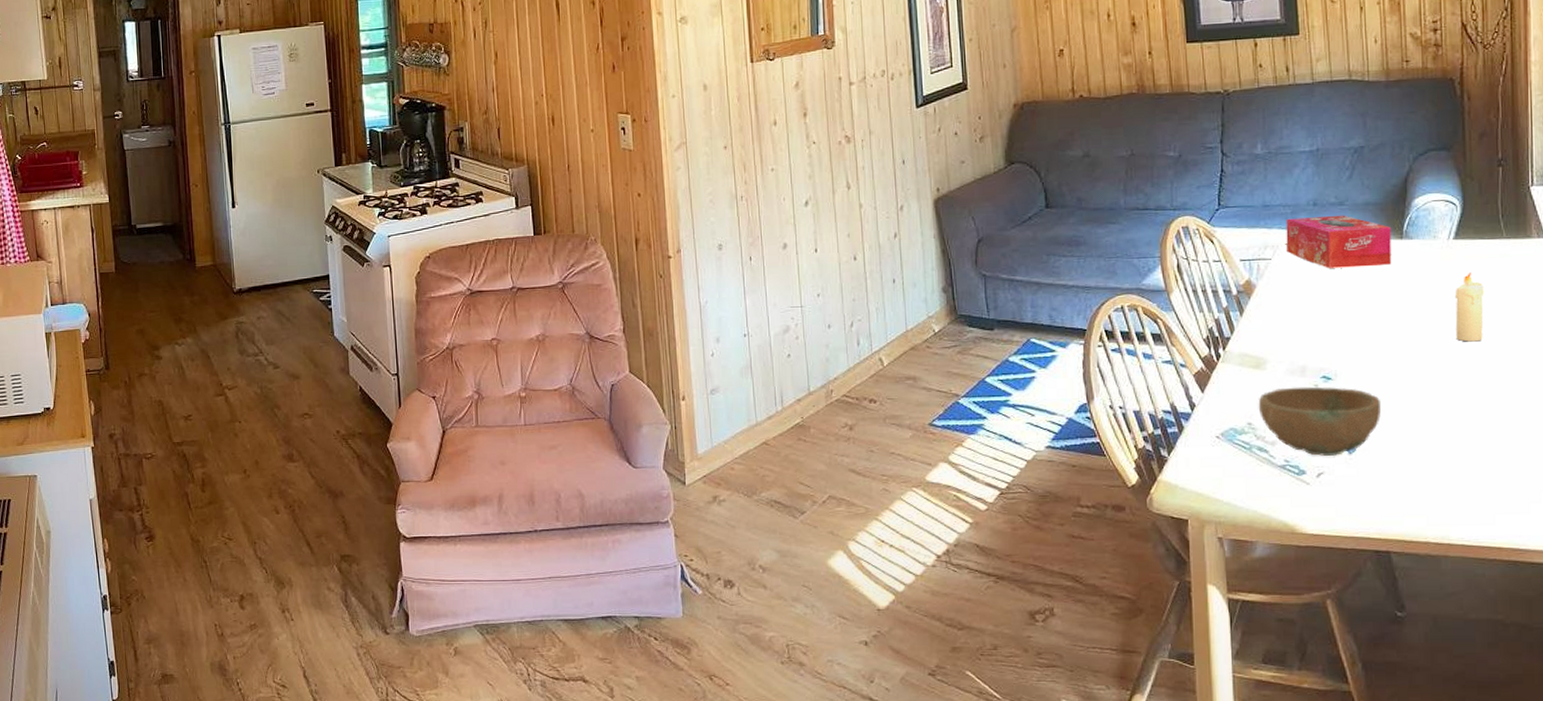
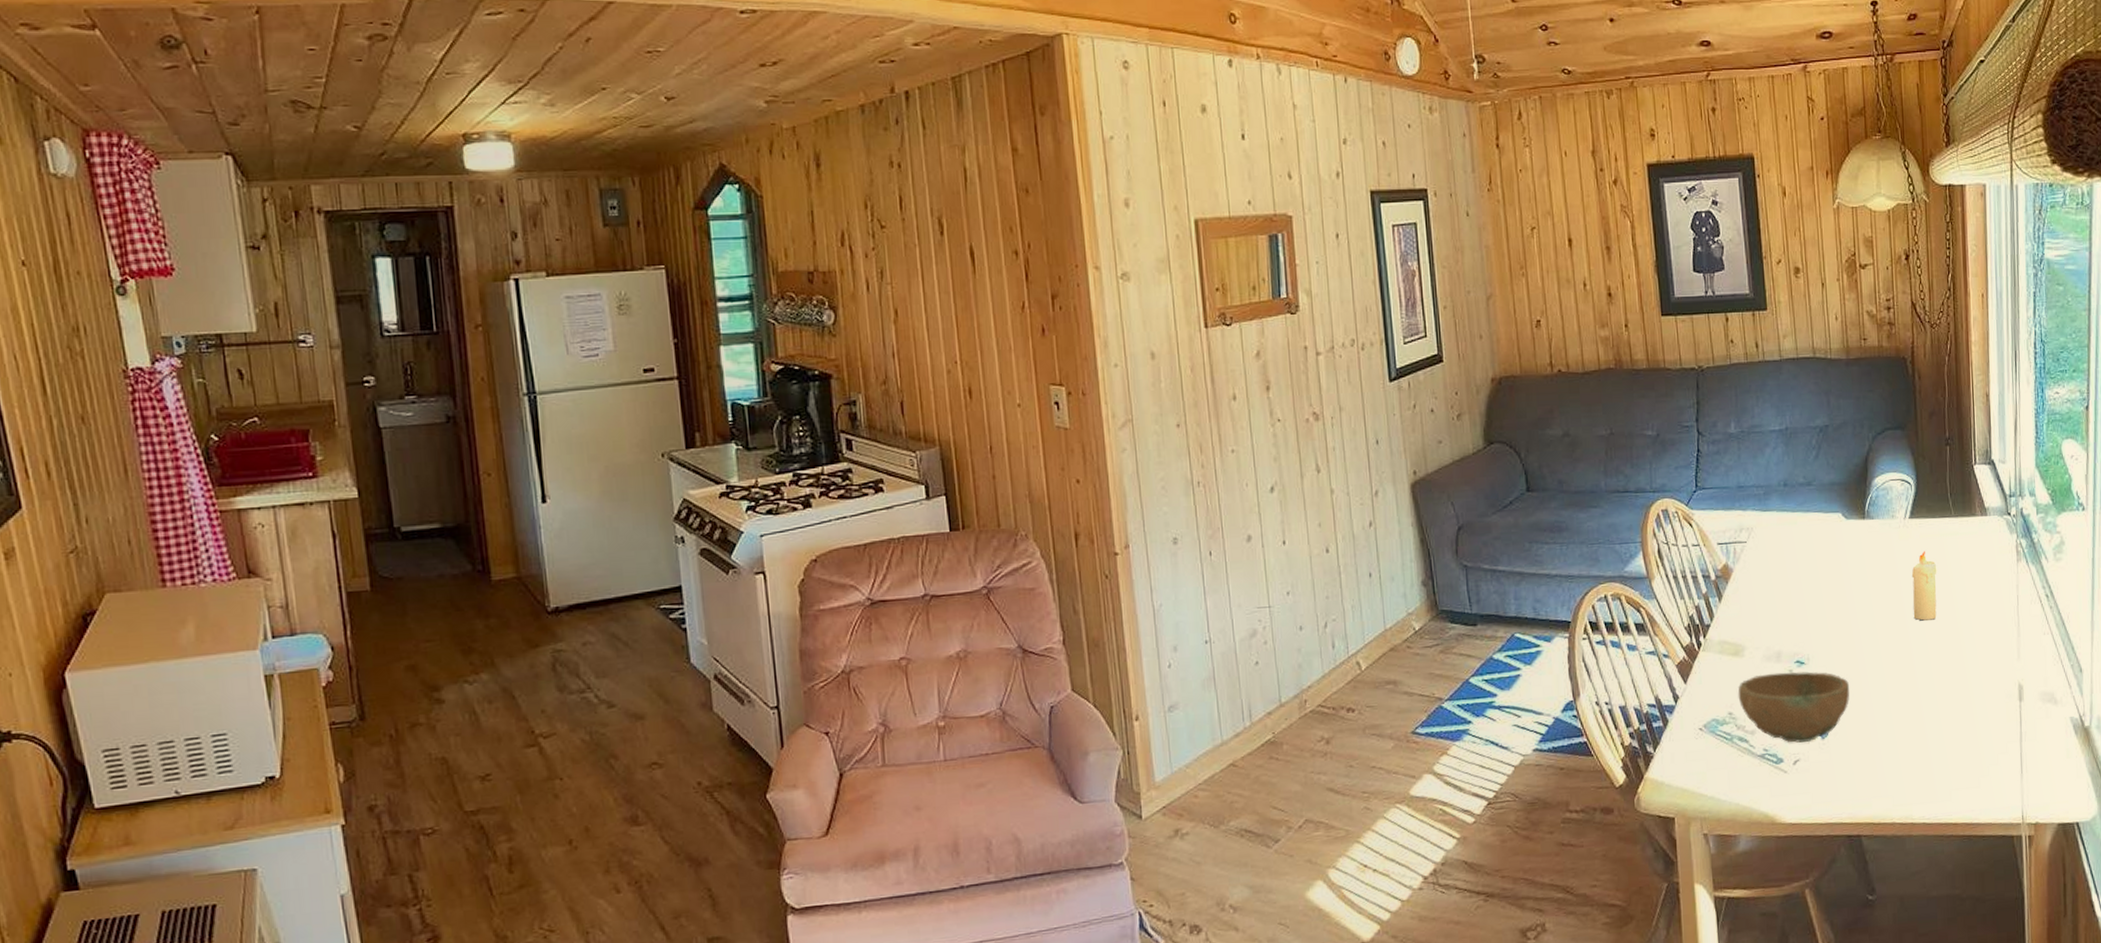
tissue box: present [1286,215,1392,268] -> none [1759,495,1856,550]

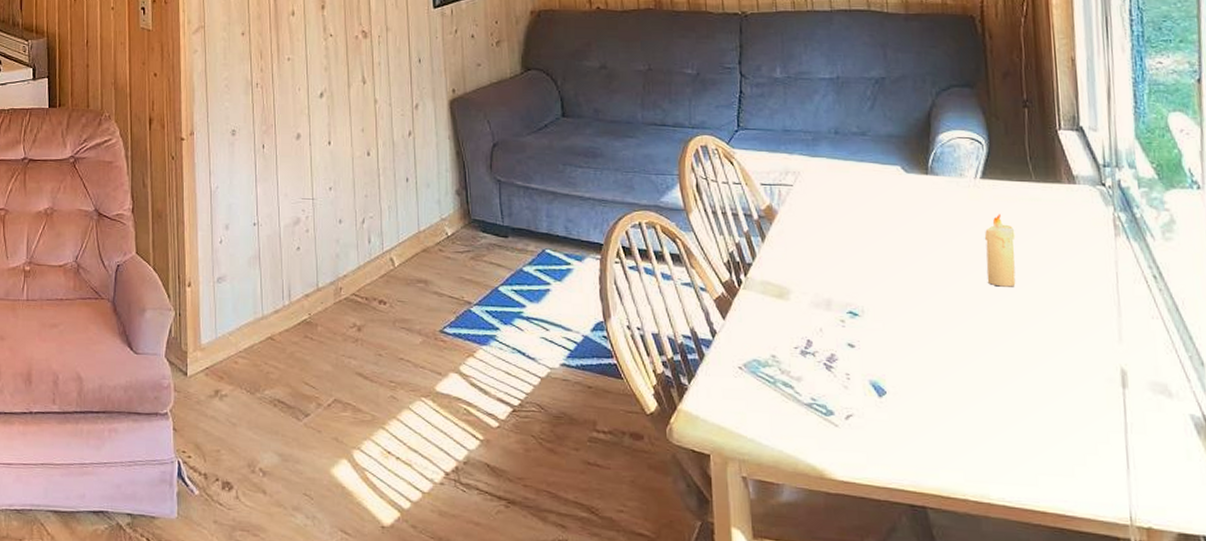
bowl: present [1738,671,1850,743] -> none [782,320,912,398]

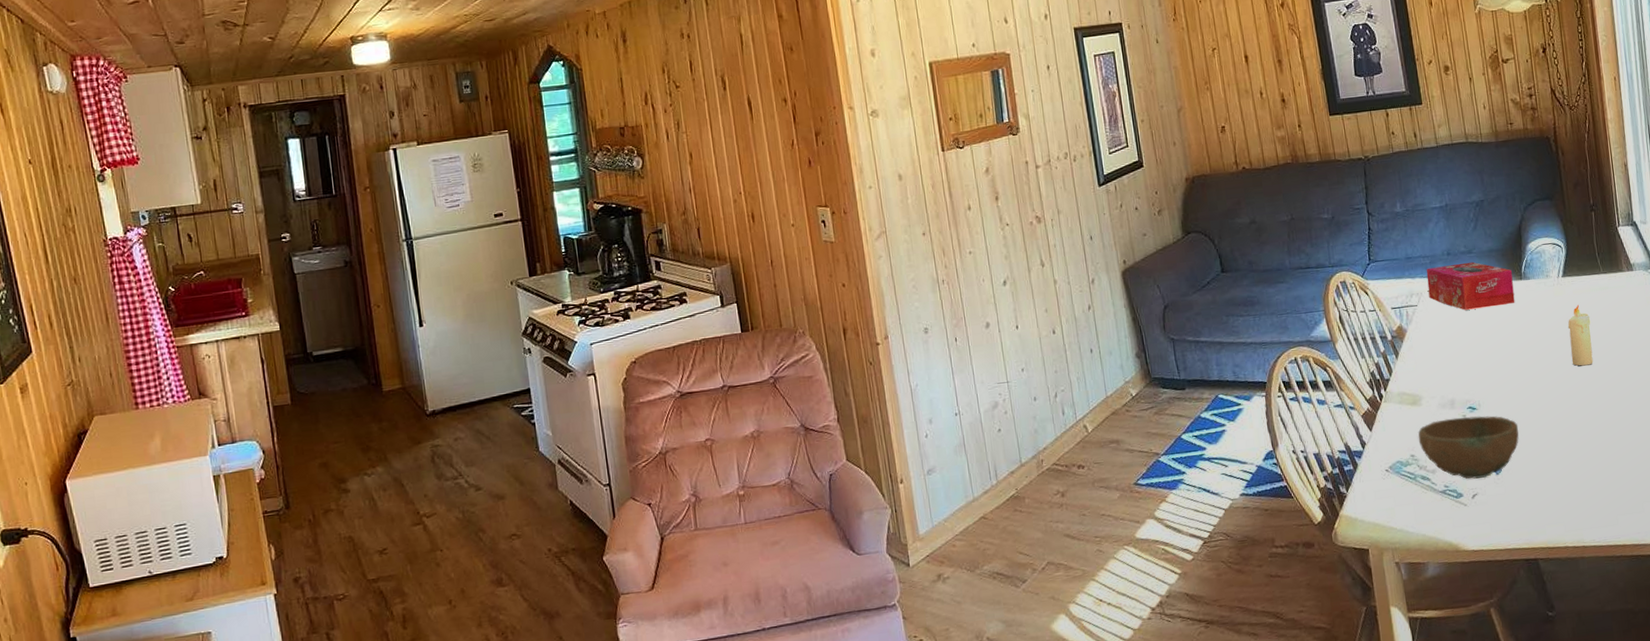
bowl: none [782,320,912,398] -> present [1418,416,1519,479]
tissue box: none [807,145,918,201] -> present [1426,261,1515,310]

